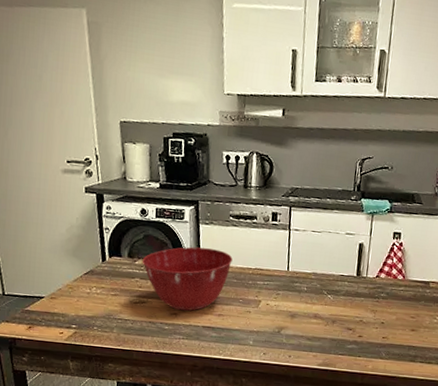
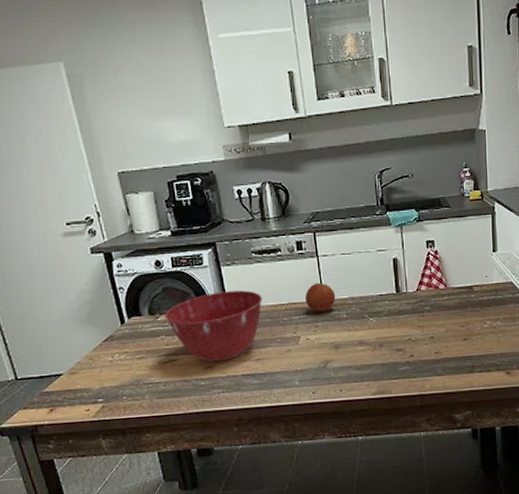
fruit: none [271,254,300,282] -> present [304,282,336,312]

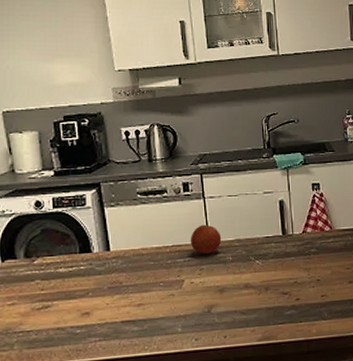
mixing bowl: present [164,290,262,363] -> none [41,232,146,309]

